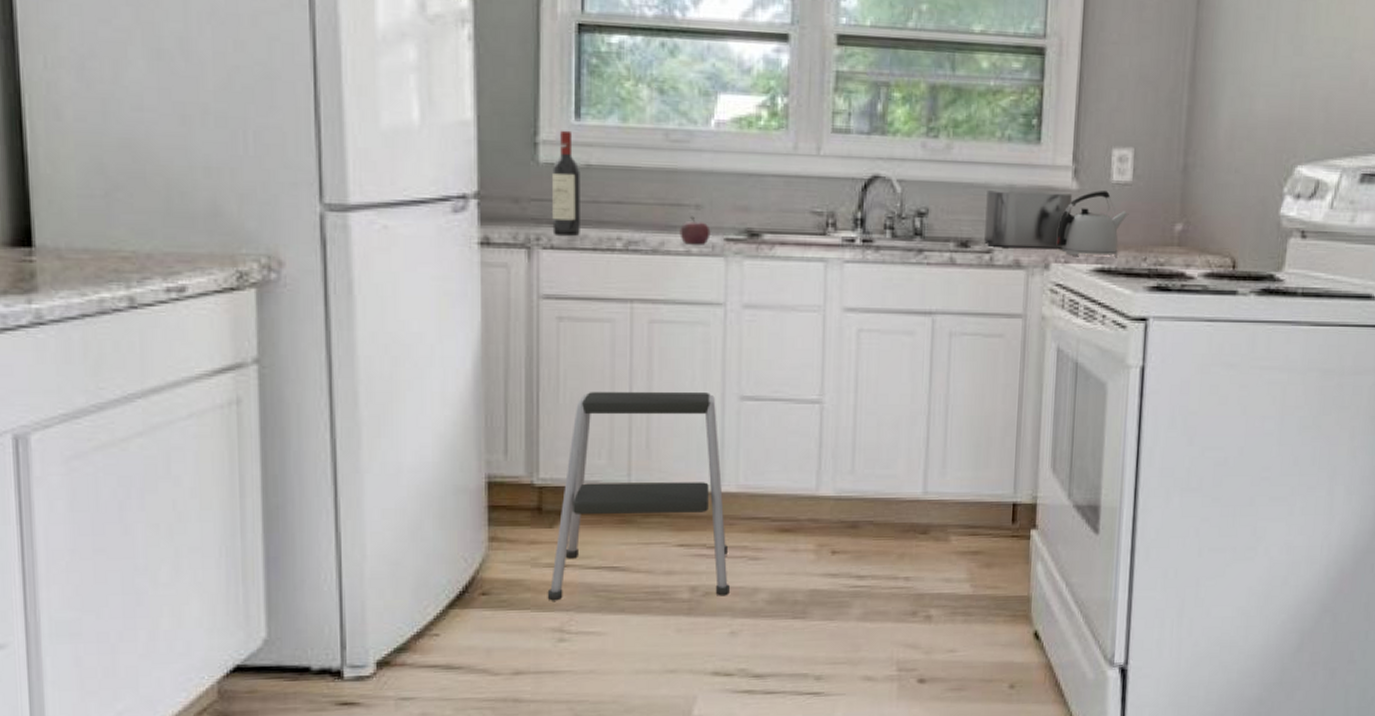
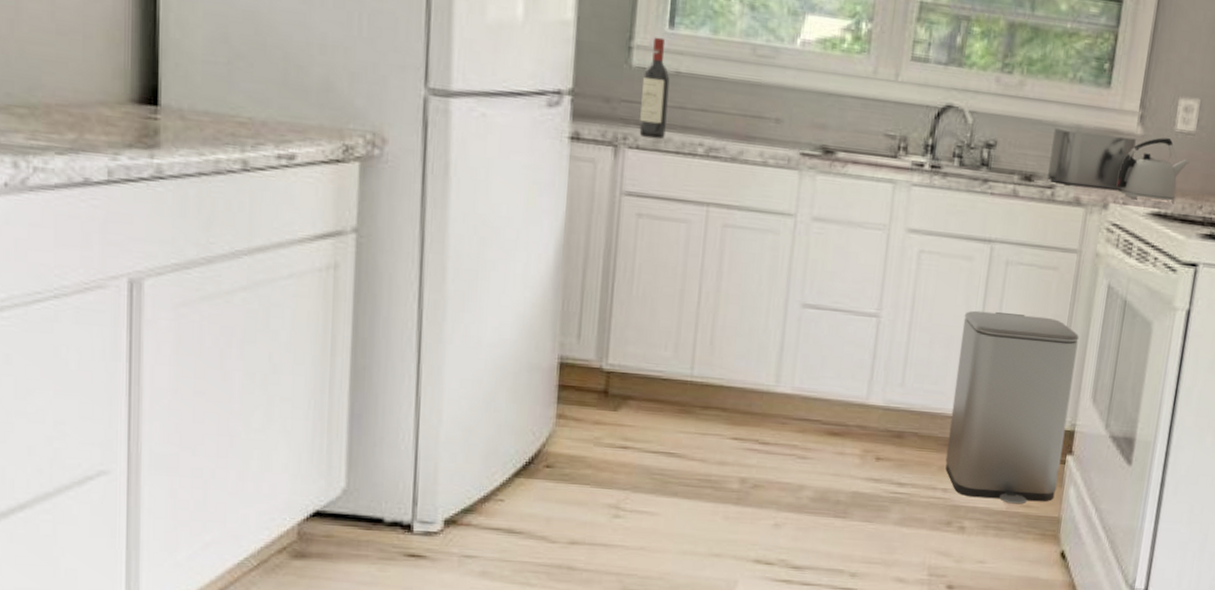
step stool: present [547,392,730,601] -> none [606,287,779,490]
fruit: present [680,216,711,245] -> none [758,128,788,158]
pedal bin: none [904,387,1032,587] -> present [945,310,1079,505]

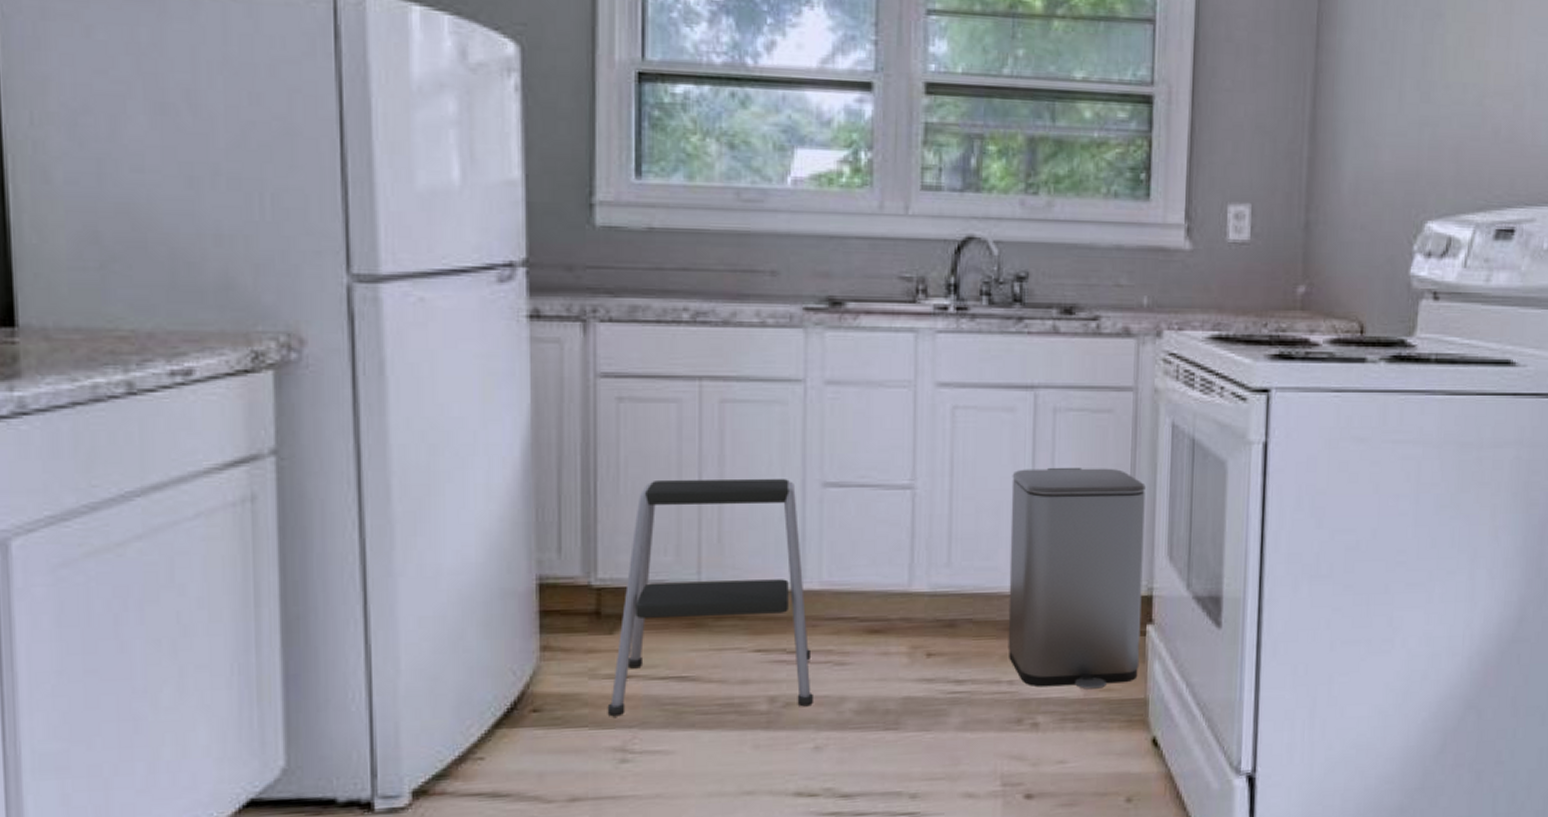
step stool: none [606,287,779,490] -> present [607,479,813,717]
wine bottle: present [639,37,670,140] -> none [610,189,642,308]
toaster: present [1047,127,1137,192] -> none [1089,250,1186,316]
kettle: present [1116,137,1190,203] -> none [1169,251,1247,323]

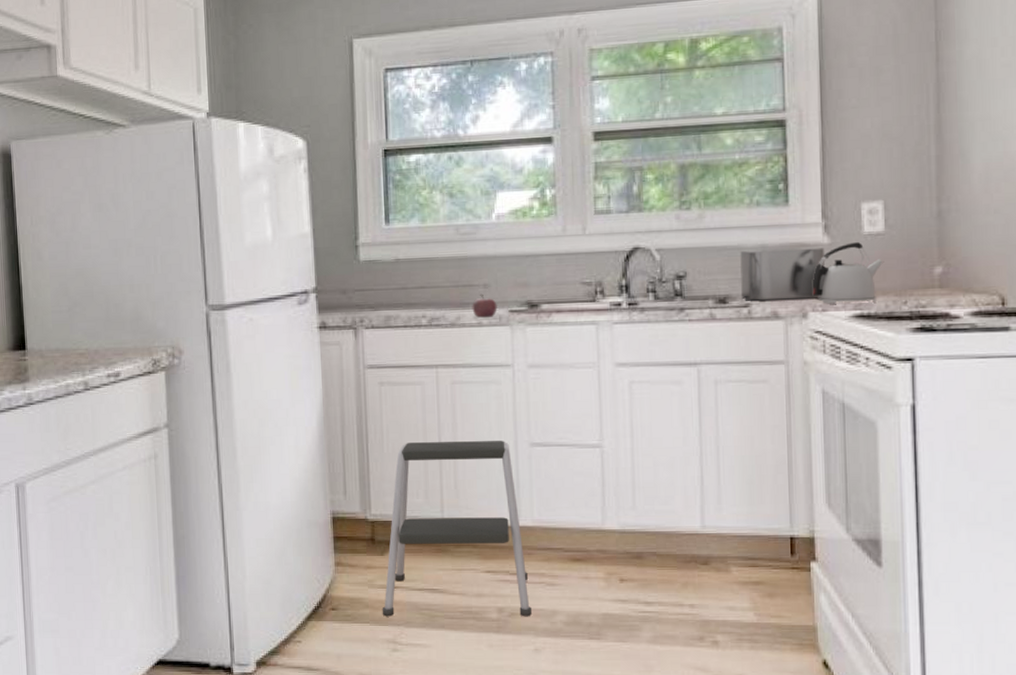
fruit: none [753,283,788,315] -> present [472,294,497,318]
pedal bin: present [1008,468,1146,689] -> none [682,429,806,615]
toaster: none [1089,250,1186,316] -> present [740,247,826,303]
kettle: none [1169,251,1247,323] -> present [812,242,885,304]

